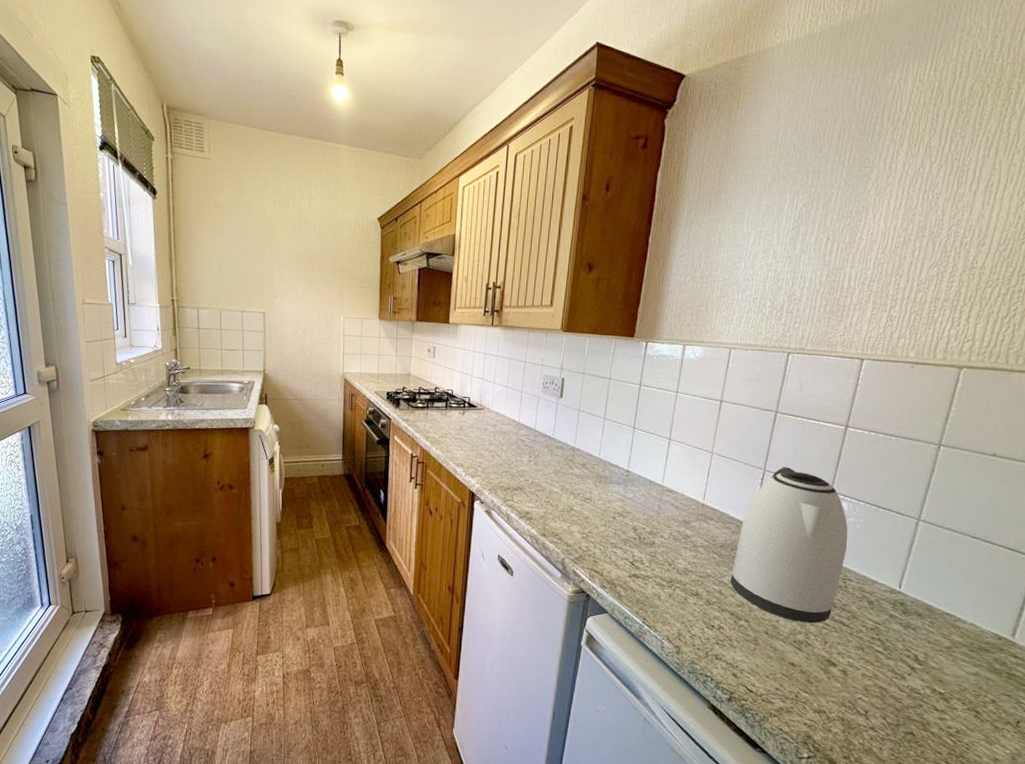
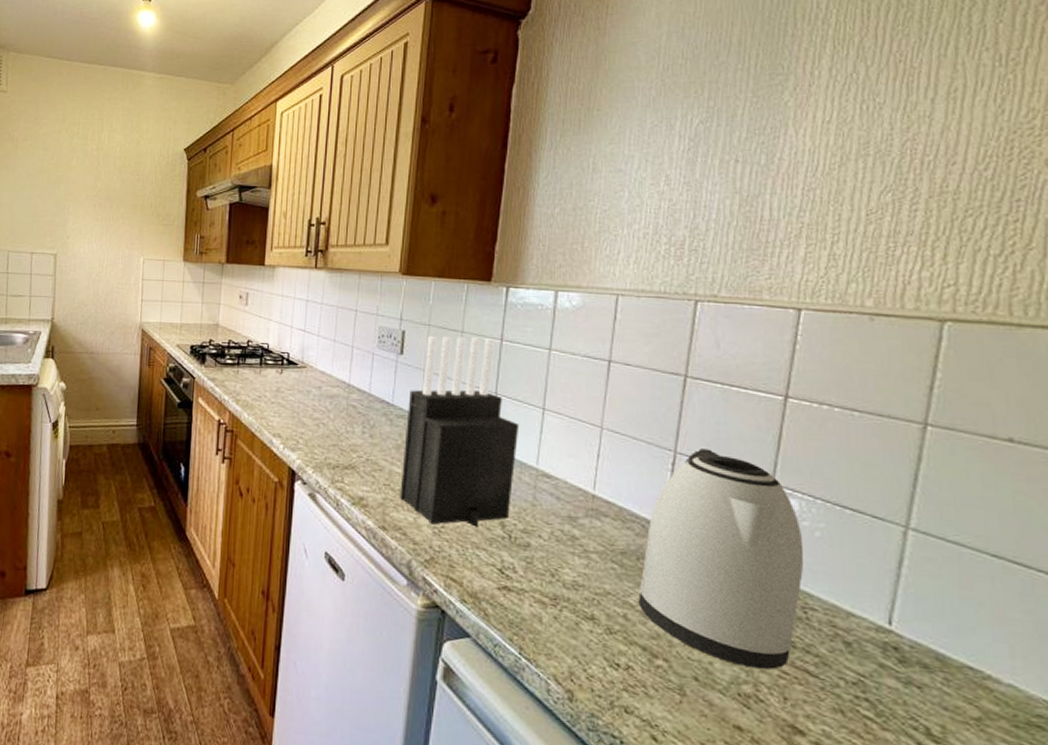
knife block: none [557,382,651,532] -> present [400,335,520,527]

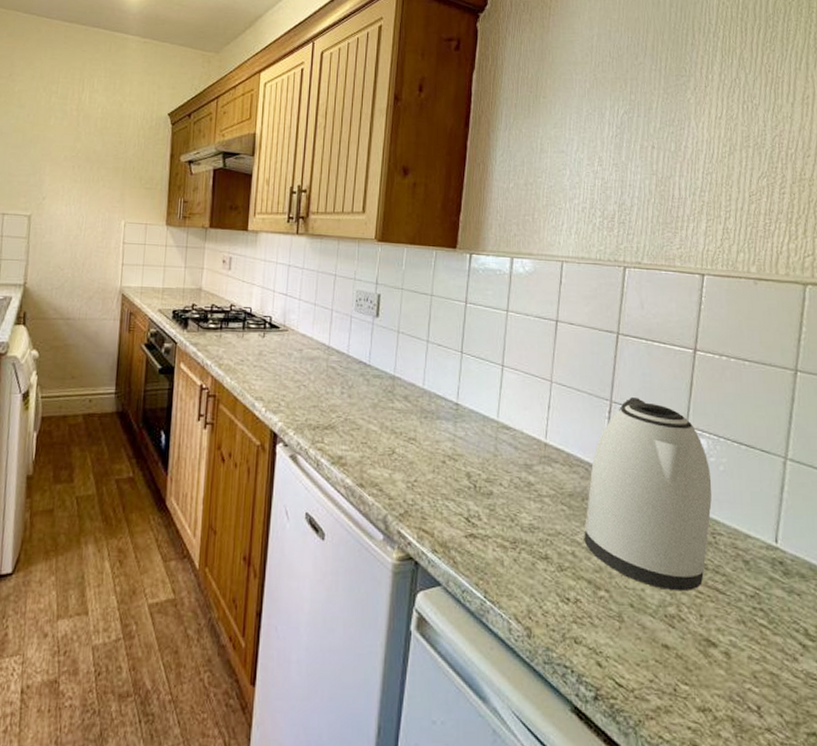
knife block: present [400,335,520,527] -> none [376,299,482,479]

